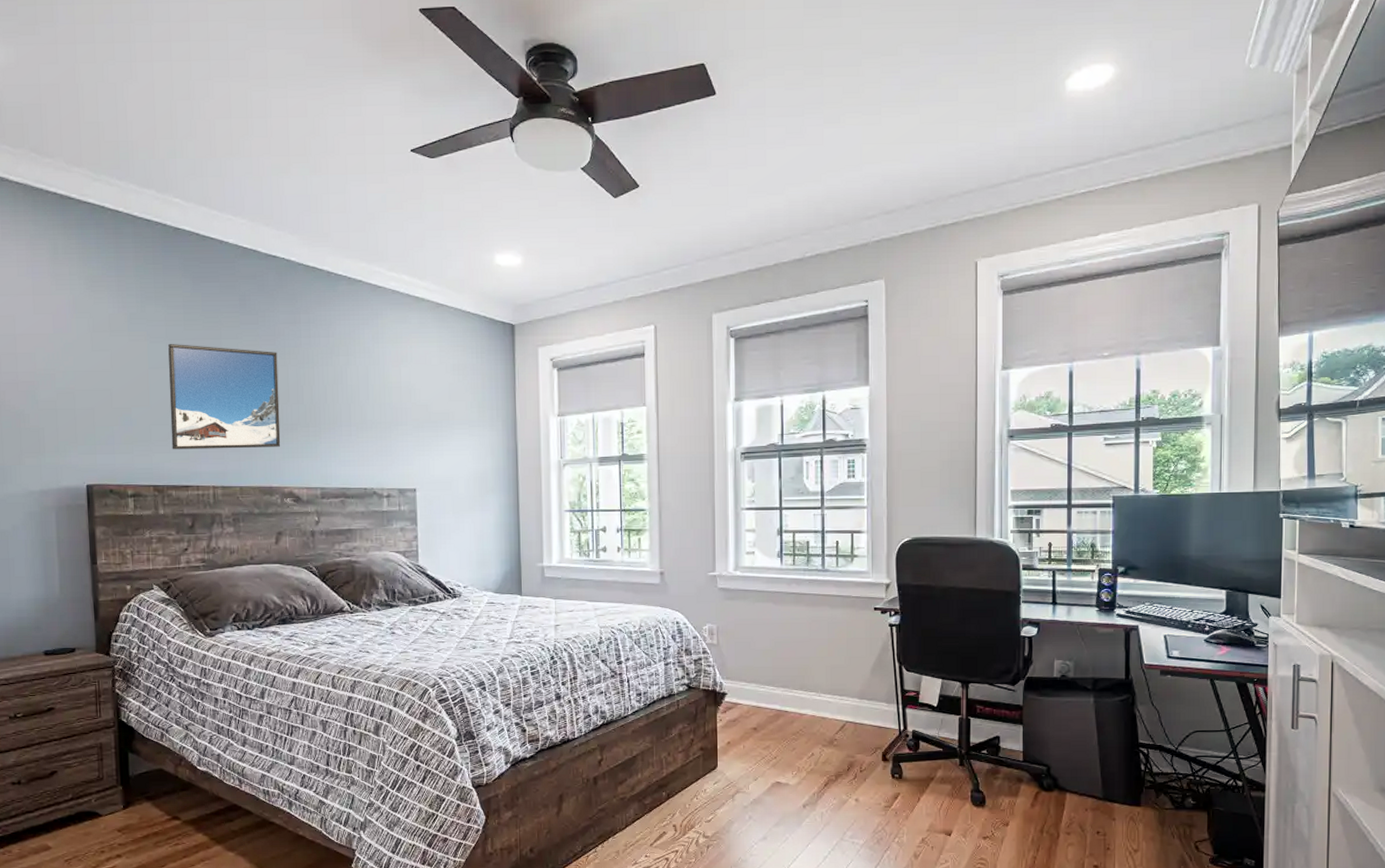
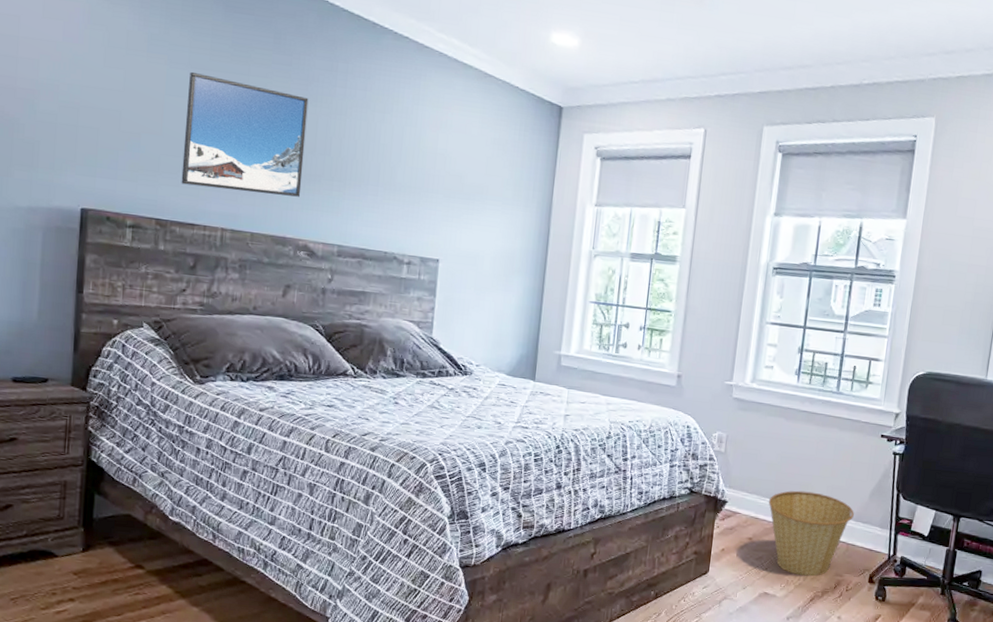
basket: none [768,674,857,761] -> present [768,490,854,577]

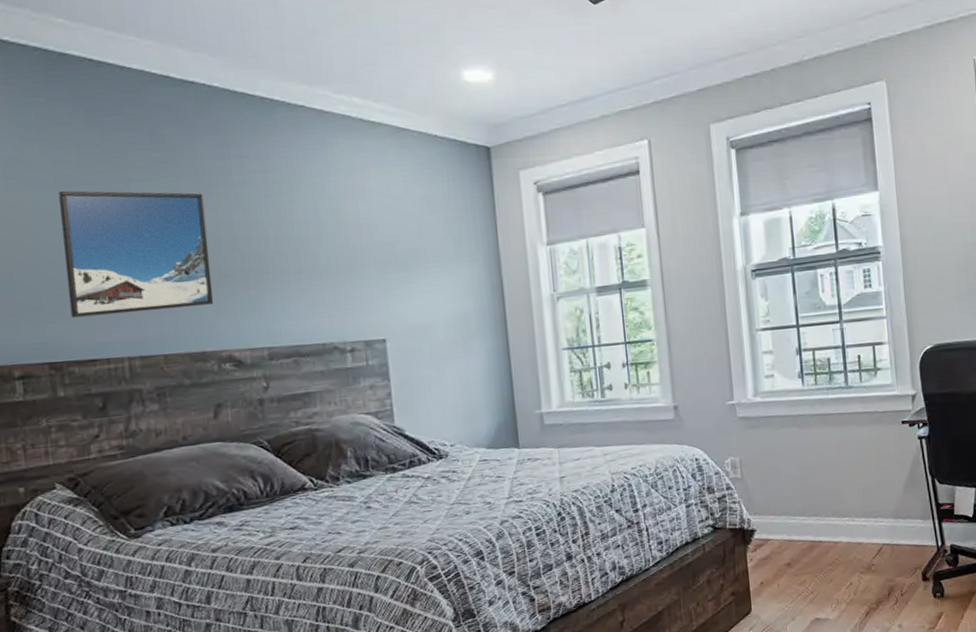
basket: present [768,490,854,577] -> none [799,498,892,591]

